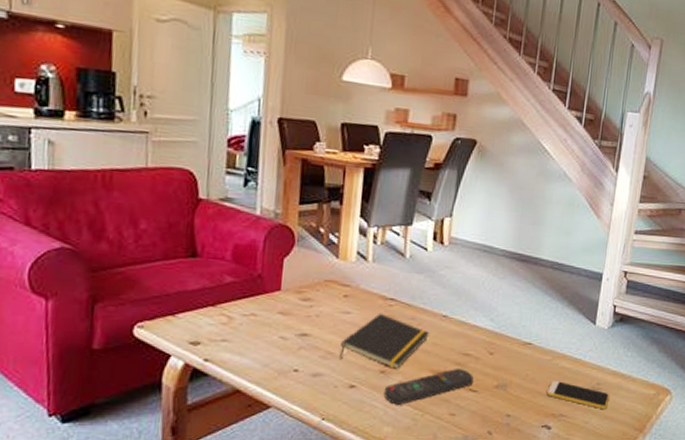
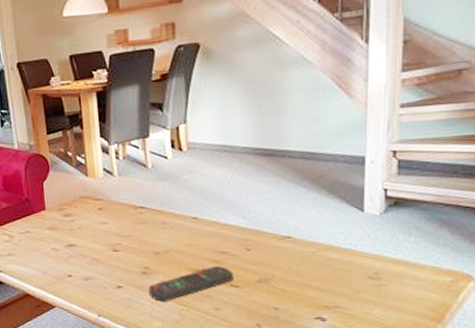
notepad: present [340,313,430,369] -> none [103,220,182,270]
smartphone: present [546,380,610,410] -> none [315,271,393,300]

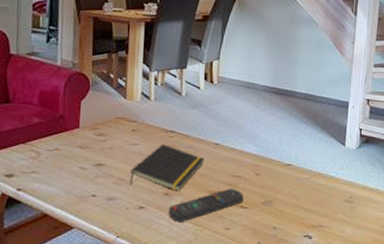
notepad: none [103,220,182,270] -> present [130,143,205,191]

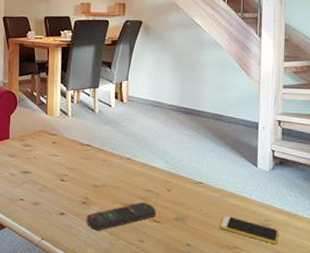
notepad: present [130,143,205,191] -> none [52,156,118,201]
smartphone: none [306,195,361,220] -> present [220,215,279,245]

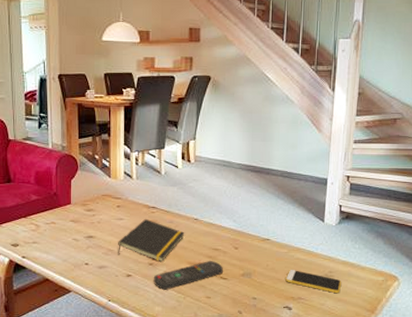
notepad: none [52,156,118,201] -> present [118,218,185,262]

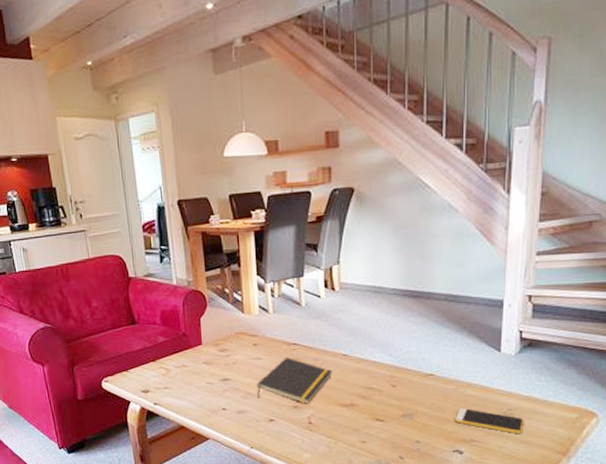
remote control: present [153,260,223,290] -> none [299,400,379,435]

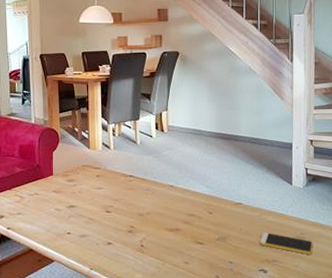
notepad: present [257,356,333,404] -> none [98,187,161,229]

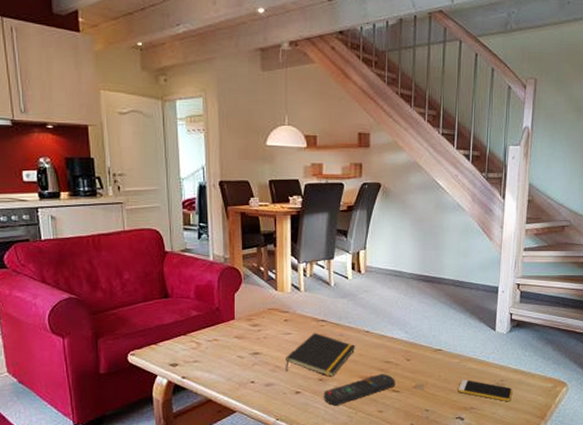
notepad: none [98,187,161,229] -> present [286,332,356,377]
remote control: none [133,225,199,257] -> present [323,373,395,406]

